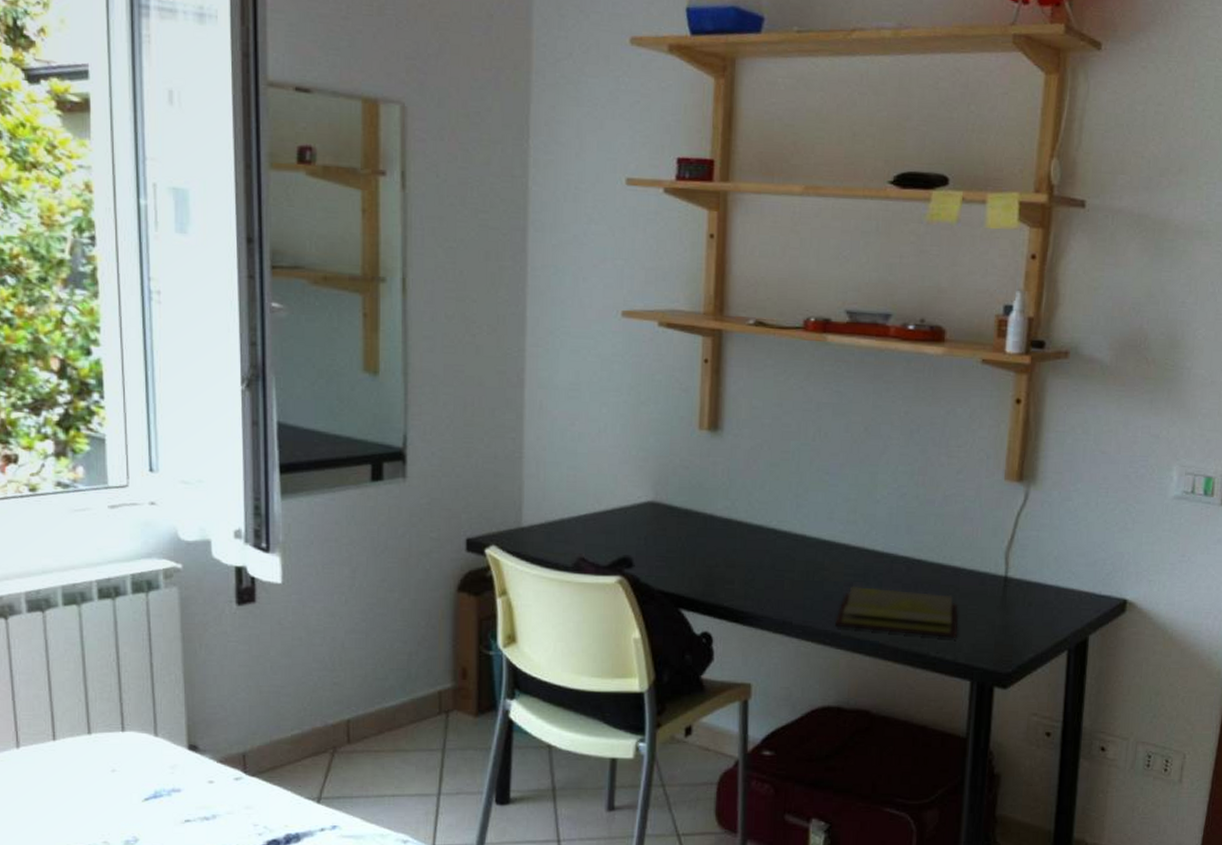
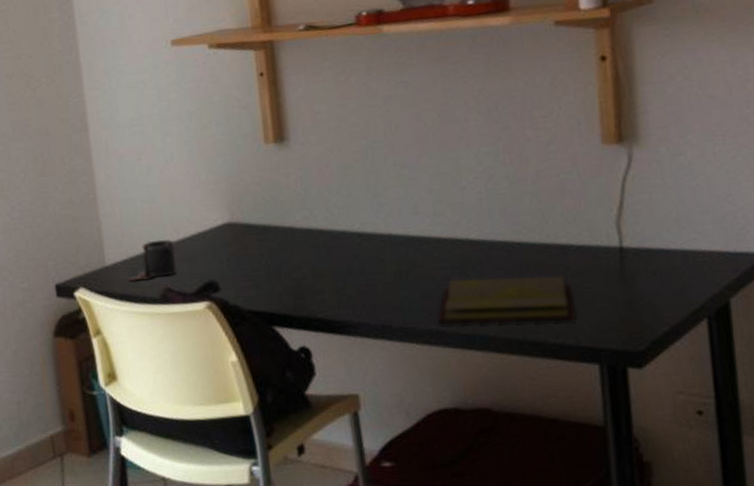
paint can: none [543,508,595,547] -> present [128,239,178,282]

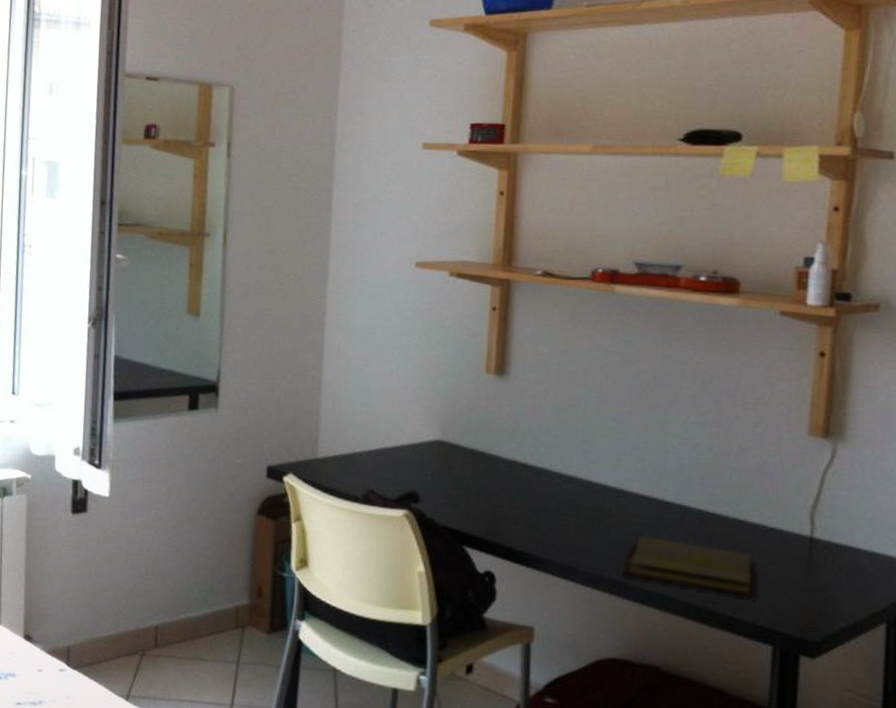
paint can: present [128,239,178,282] -> none [335,442,385,479]

